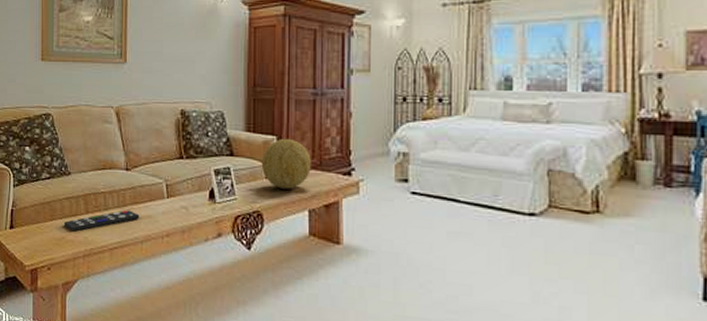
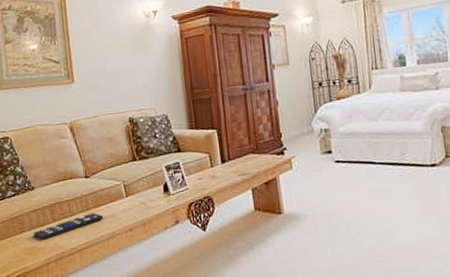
decorative ball: present [261,138,311,189] -> none [205,130,249,174]

